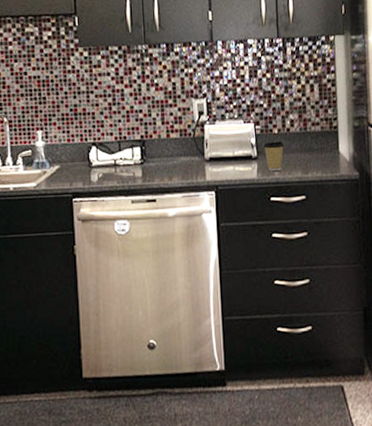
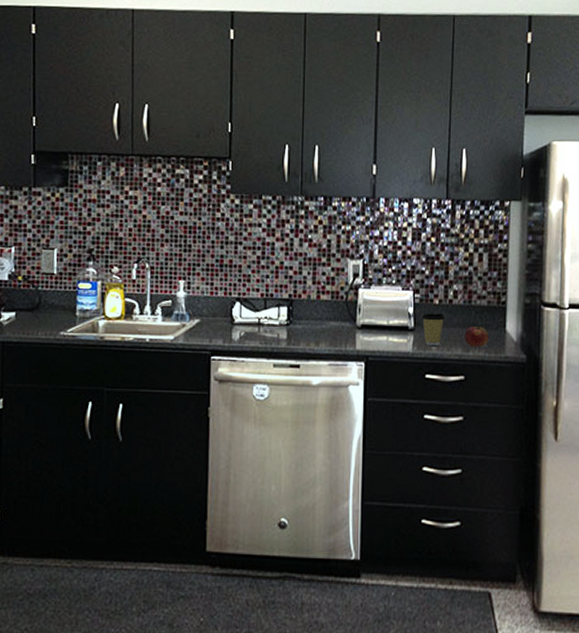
fruit: none [303,149,325,169] -> present [465,325,490,347]

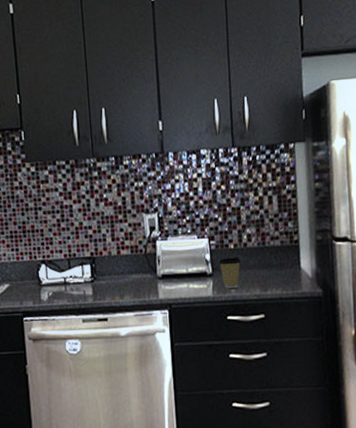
fruit: present [465,325,490,347] -> none [261,265,286,286]

